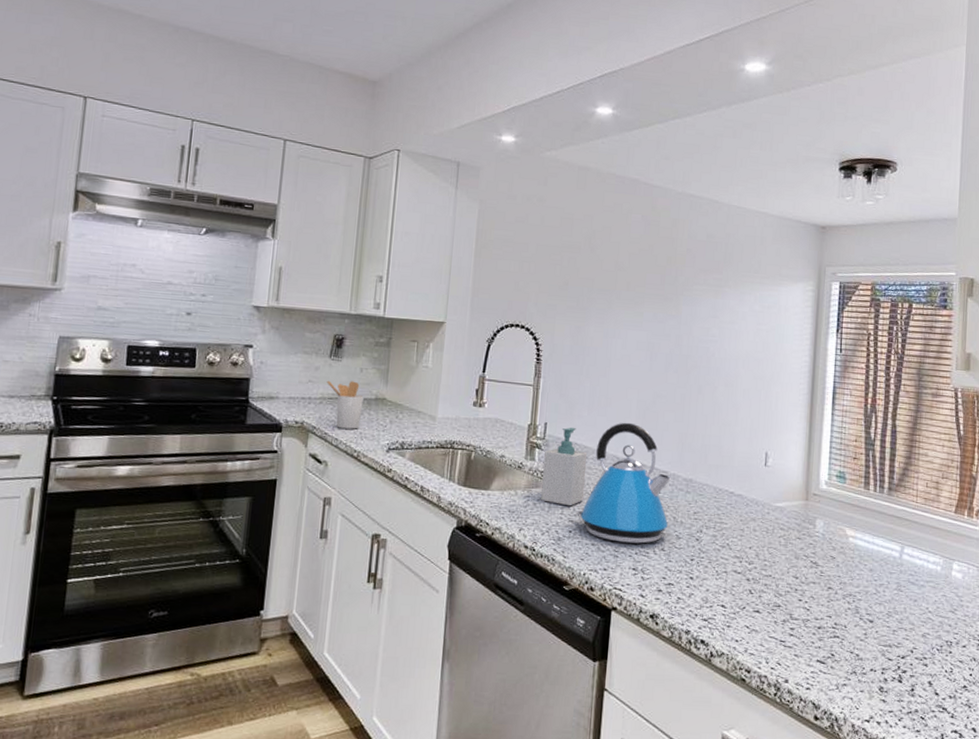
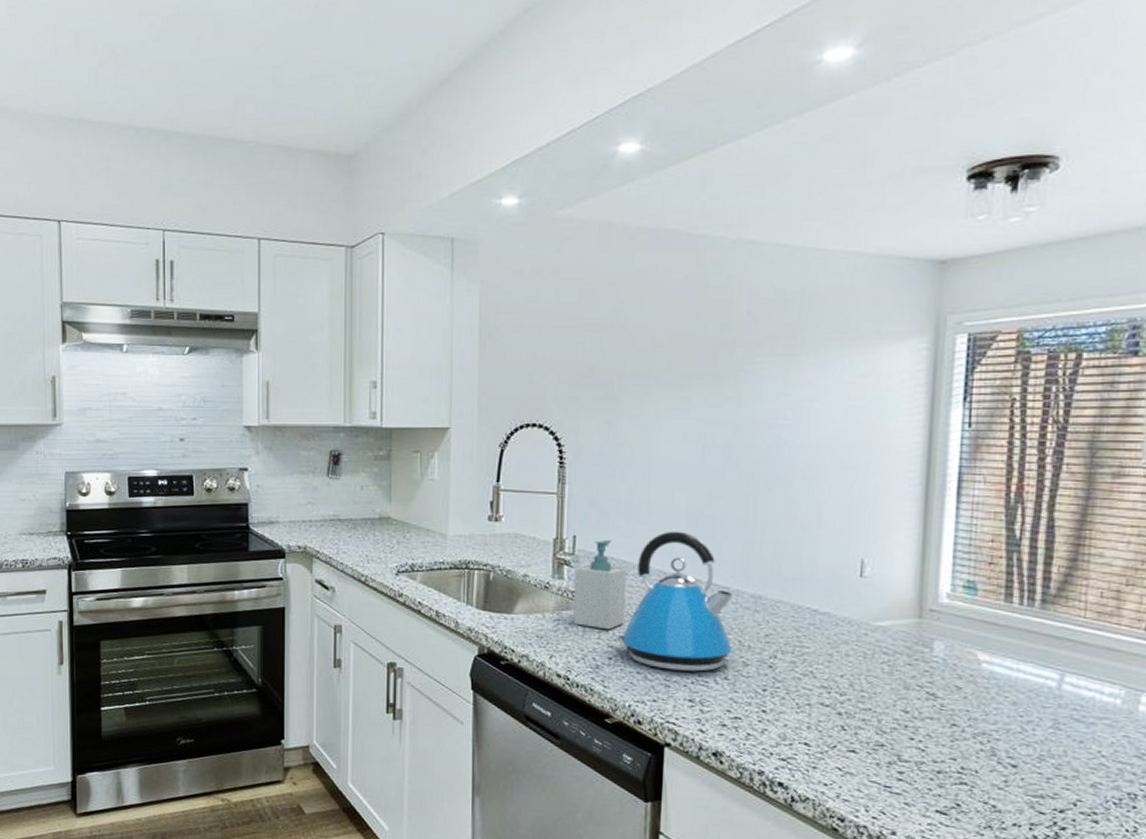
utensil holder: present [327,380,364,429] -> none [326,500,367,552]

